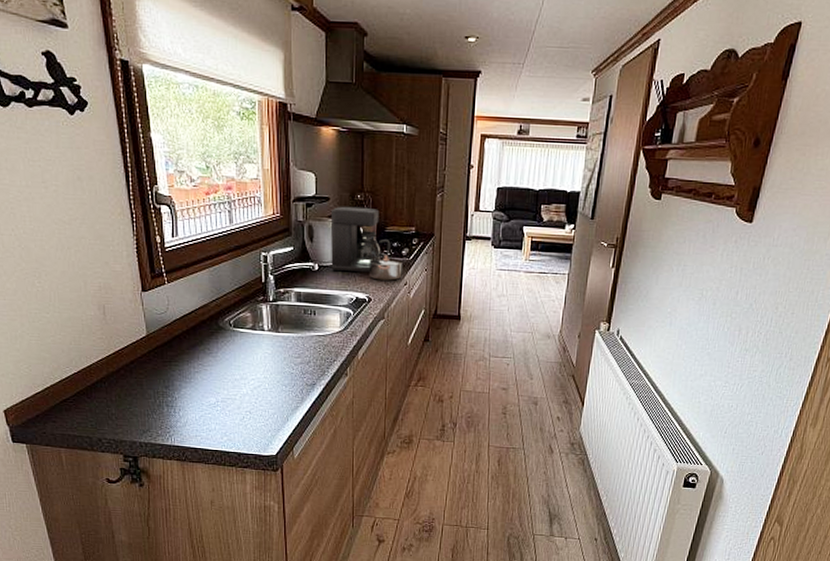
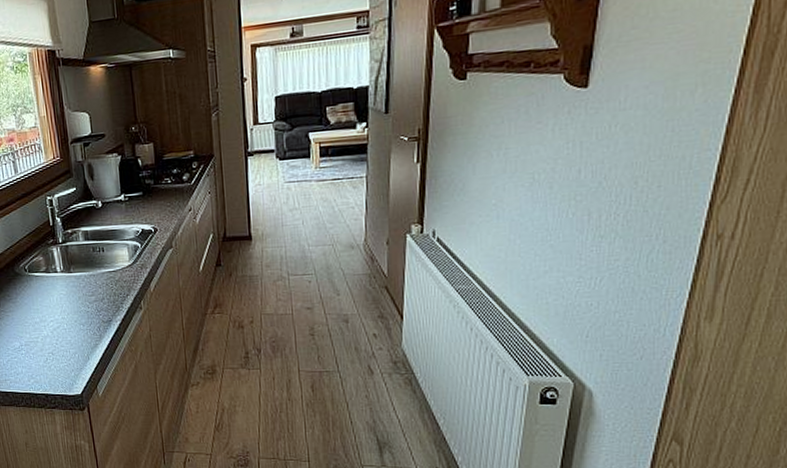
coffee maker: present [330,206,391,273] -> none [107,138,171,205]
cooking pot: present [369,255,403,281] -> none [150,183,186,210]

